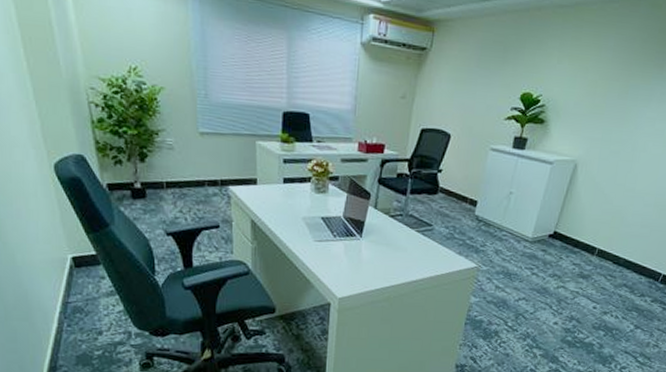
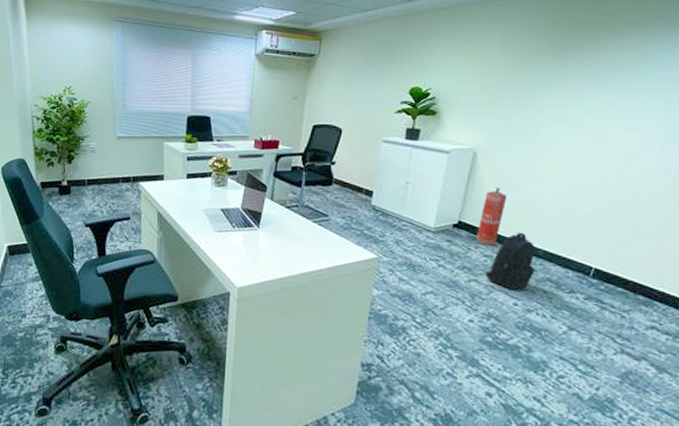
fire extinguisher: none [567,199,600,255] -> present [475,187,507,246]
backpack: none [572,242,617,295] -> present [485,232,536,290]

